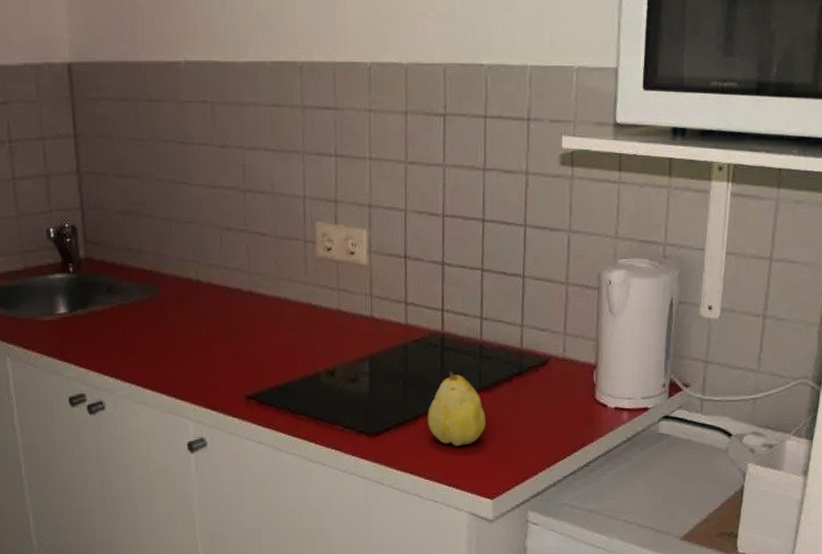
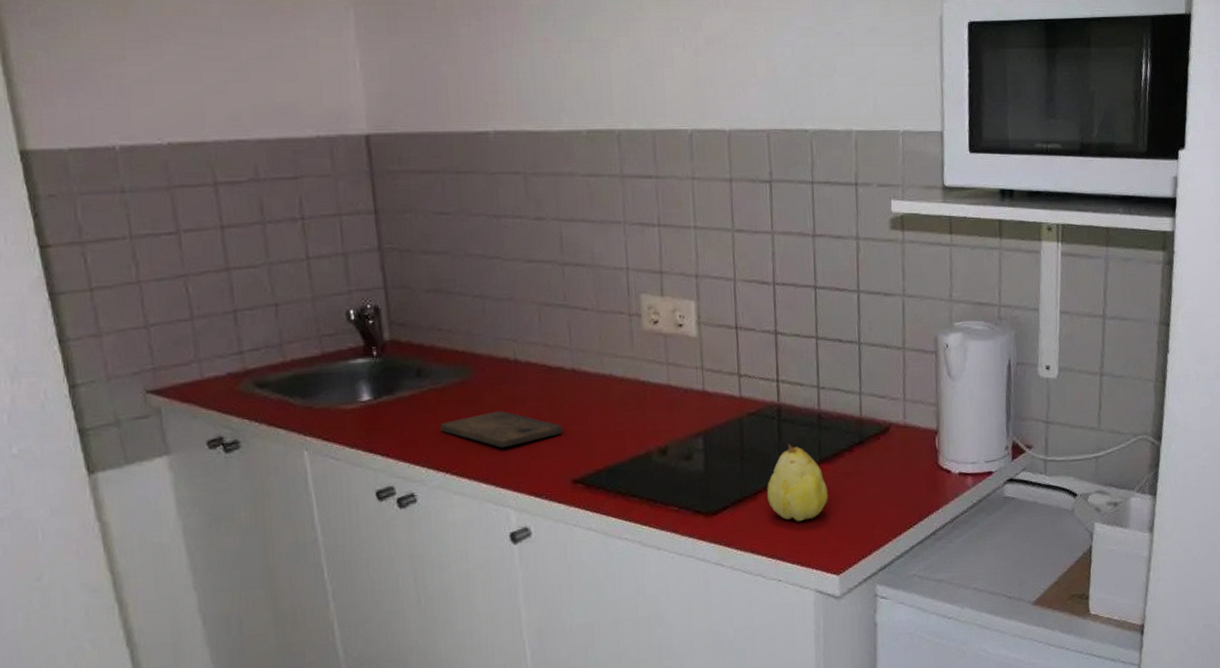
cutting board: none [128,327,239,362] -> present [440,410,563,448]

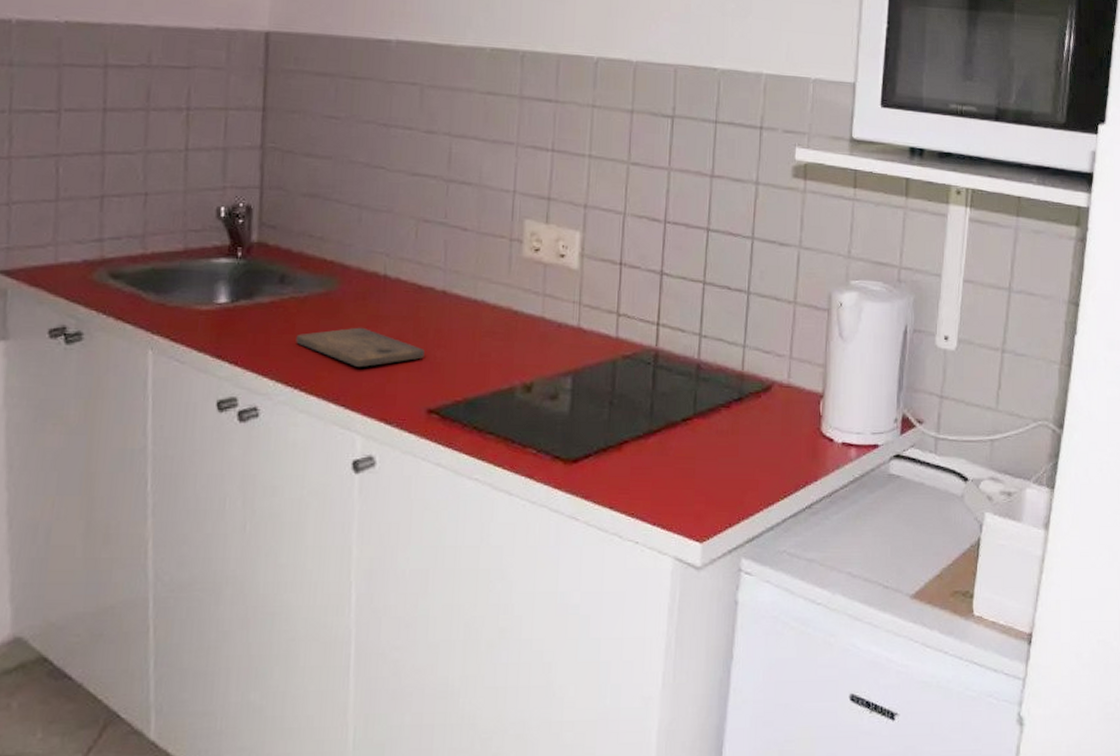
fruit: present [767,443,828,522] -> none [634,393,699,480]

